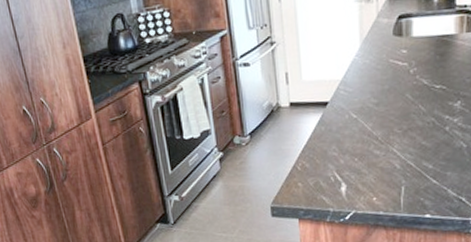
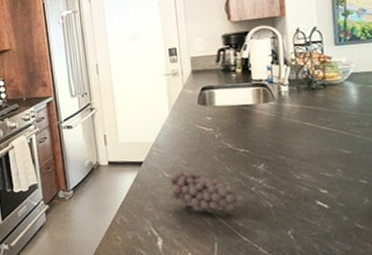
fruit: none [354,111,438,155] -> present [167,171,245,212]

